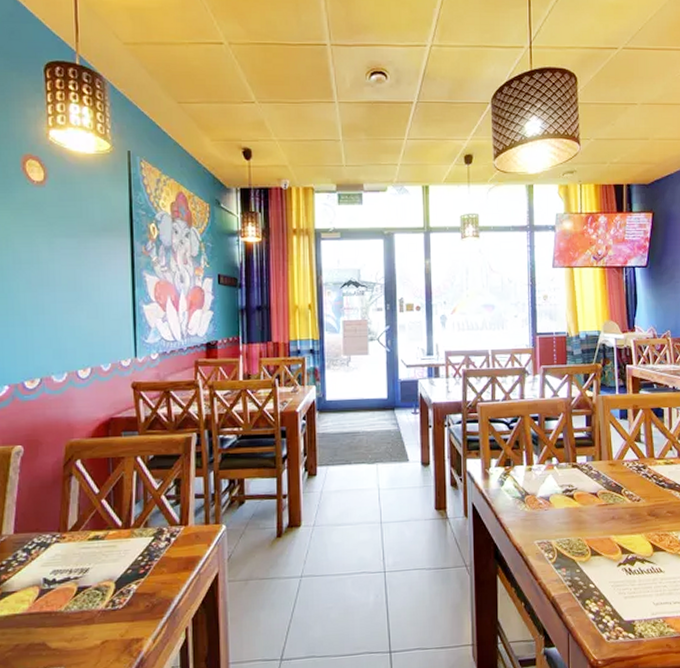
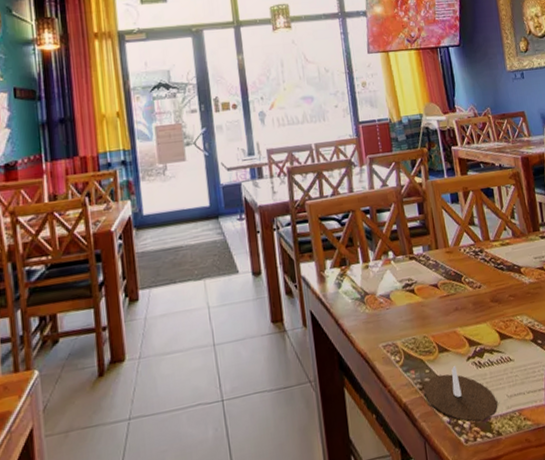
candle: none [573,570,643,623] -> present [424,366,498,422]

